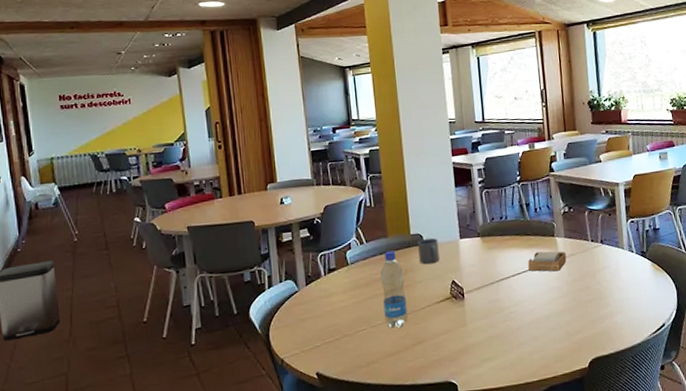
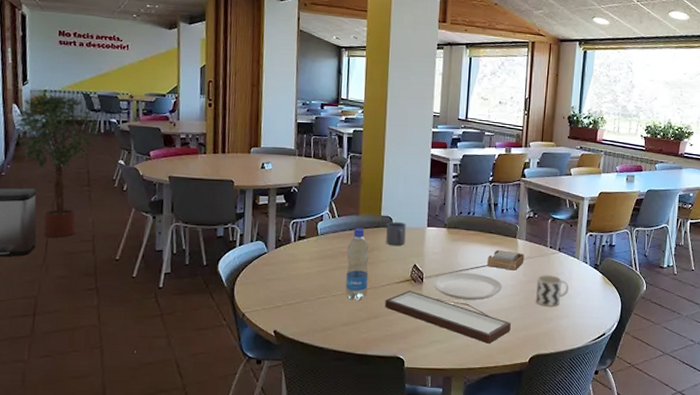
potted tree: none [23,160,112,310] -> present [13,94,100,238]
tray: none [427,309,564,354] -> present [384,291,511,344]
plate: none [475,280,548,311] -> present [433,272,502,300]
cup: none [583,270,619,305] -> present [536,275,569,307]

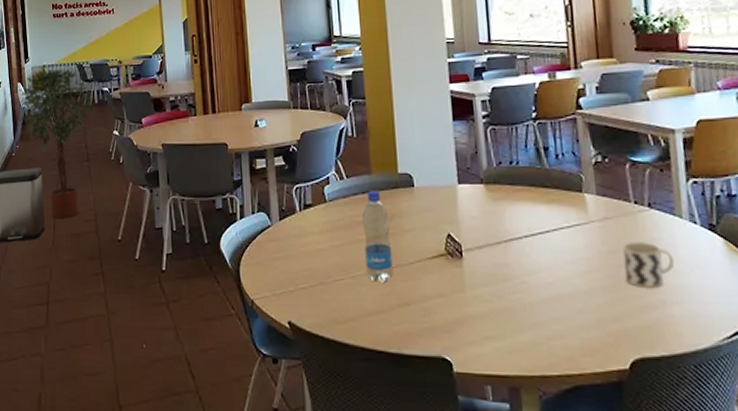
tray: present [384,291,511,344] -> none [417,269,595,341]
cup: present [386,221,406,245] -> none [407,179,432,210]
plate: present [433,272,502,300] -> none [477,242,573,279]
napkin holder: present [487,250,525,271] -> none [546,210,600,237]

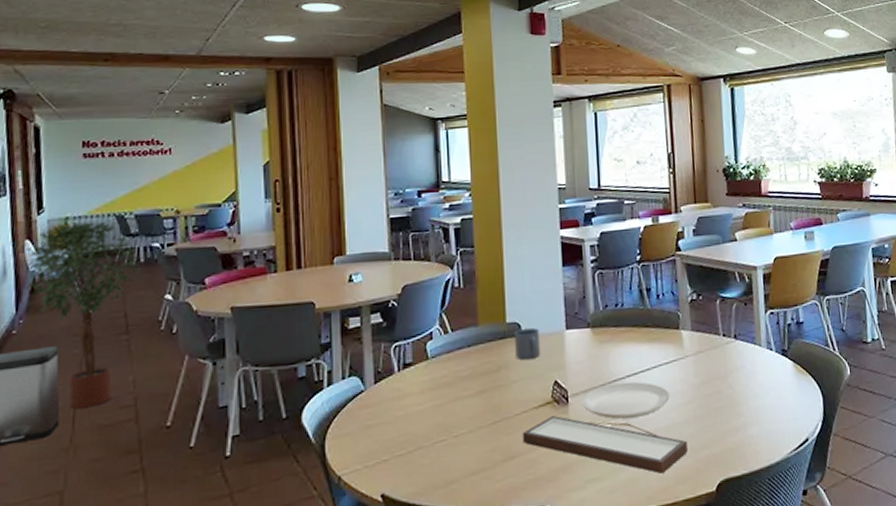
bottle: present [362,190,393,282] -> none [467,342,498,439]
cup: none [407,179,432,210] -> present [515,327,540,360]
tray: none [417,269,595,341] -> present [522,416,688,474]
plate: none [477,242,573,279] -> present [582,381,670,419]
cup: present [622,242,675,288] -> none [712,371,755,413]

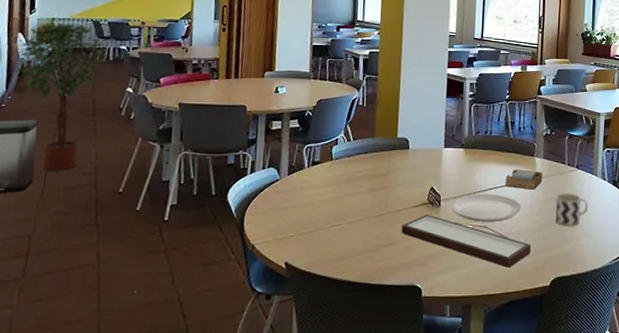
cup: present [515,327,540,360] -> none [402,143,423,168]
napkin holder: none [647,346,693,372] -> present [505,169,543,190]
cup: none [712,371,755,413] -> present [555,193,589,226]

